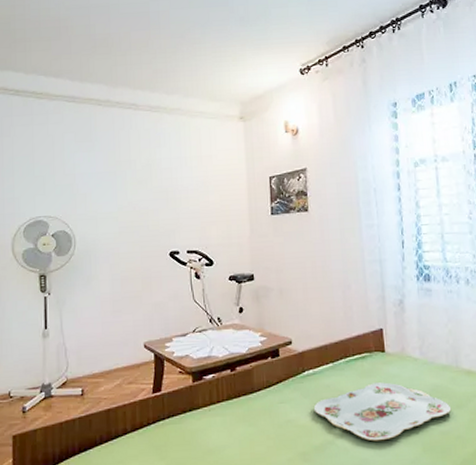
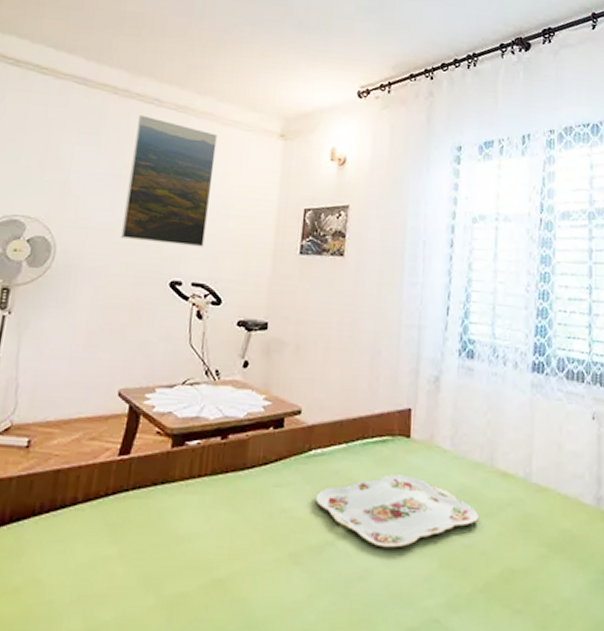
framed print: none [121,119,191,224] -> present [121,114,218,247]

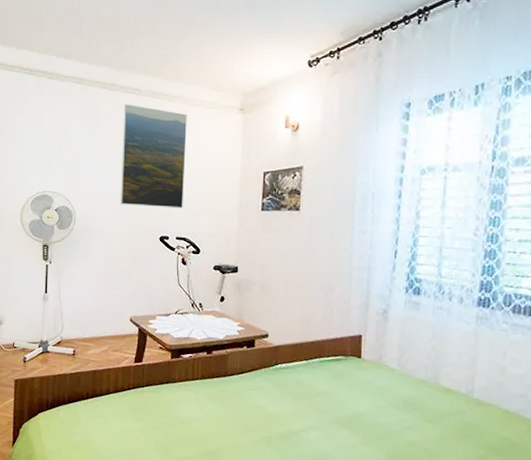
serving tray: present [315,474,479,548] -> none [282,385,423,440]

